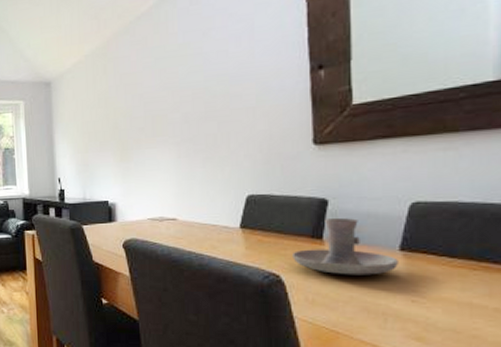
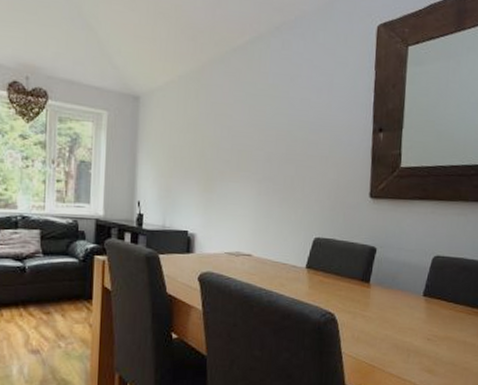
candle holder: present [293,218,398,275] -> none [346,265,422,316]

